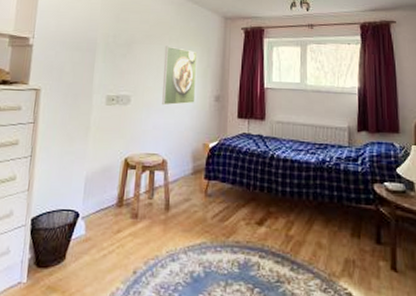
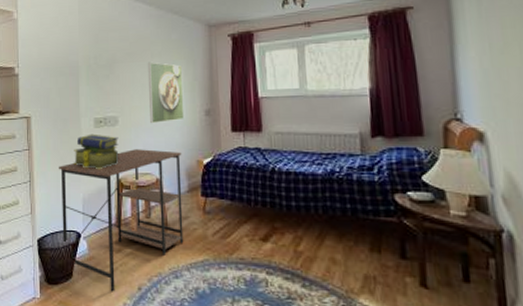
desk: none [59,129,190,276] -> present [59,149,184,292]
stack of books: none [80,111,129,148] -> present [74,134,119,170]

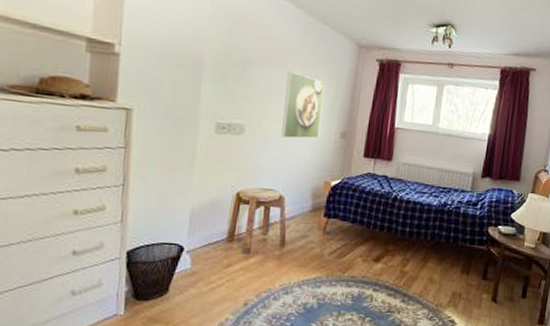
desk: present [59,149,184,292] -> none [160,162,310,308]
stack of books: present [74,134,119,170] -> none [184,139,243,181]

